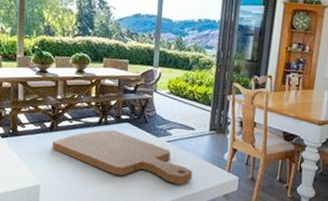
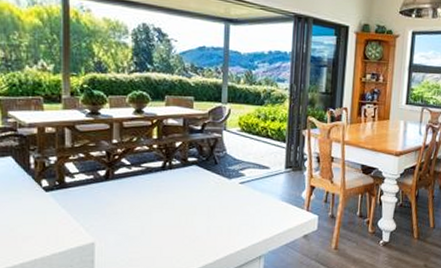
cutting board: present [52,129,193,185] -> none [108,174,269,229]

